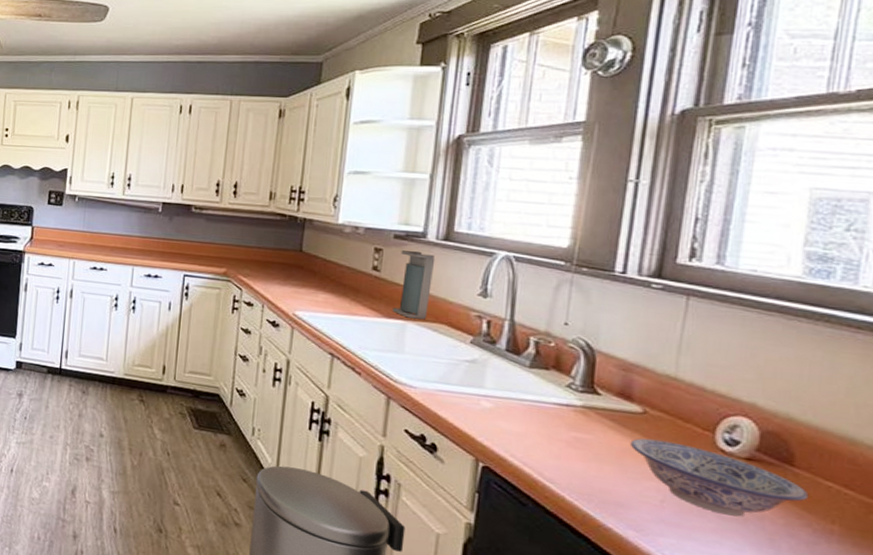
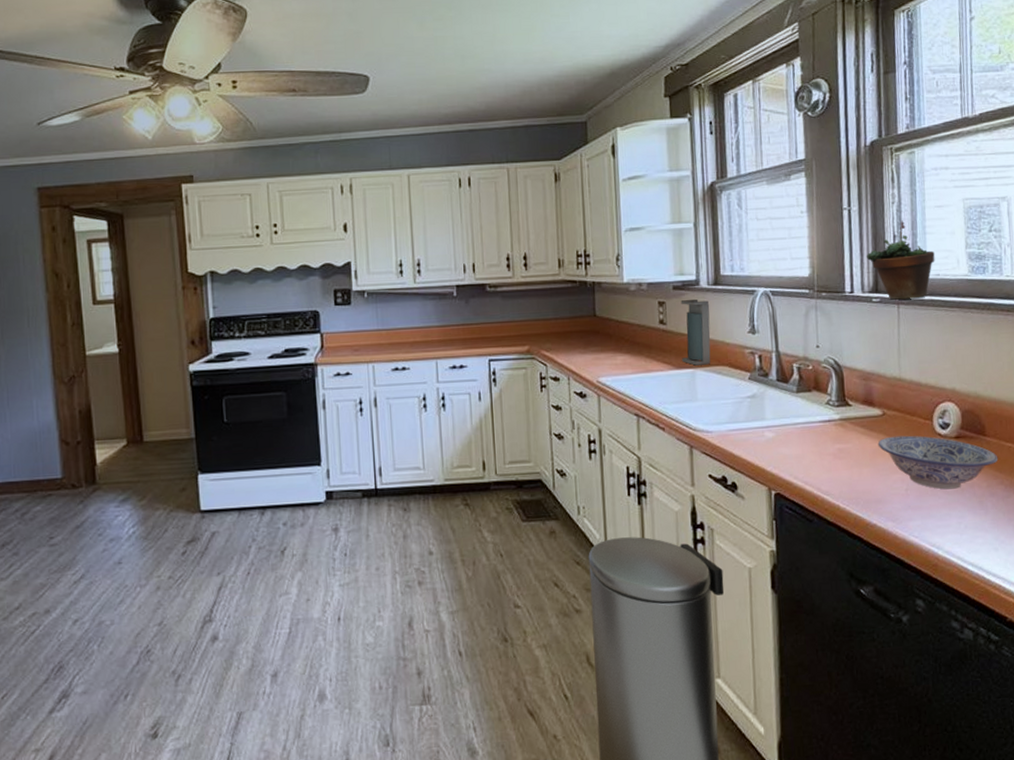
succulent plant: none [651,202,754,293] -> present [866,220,935,300]

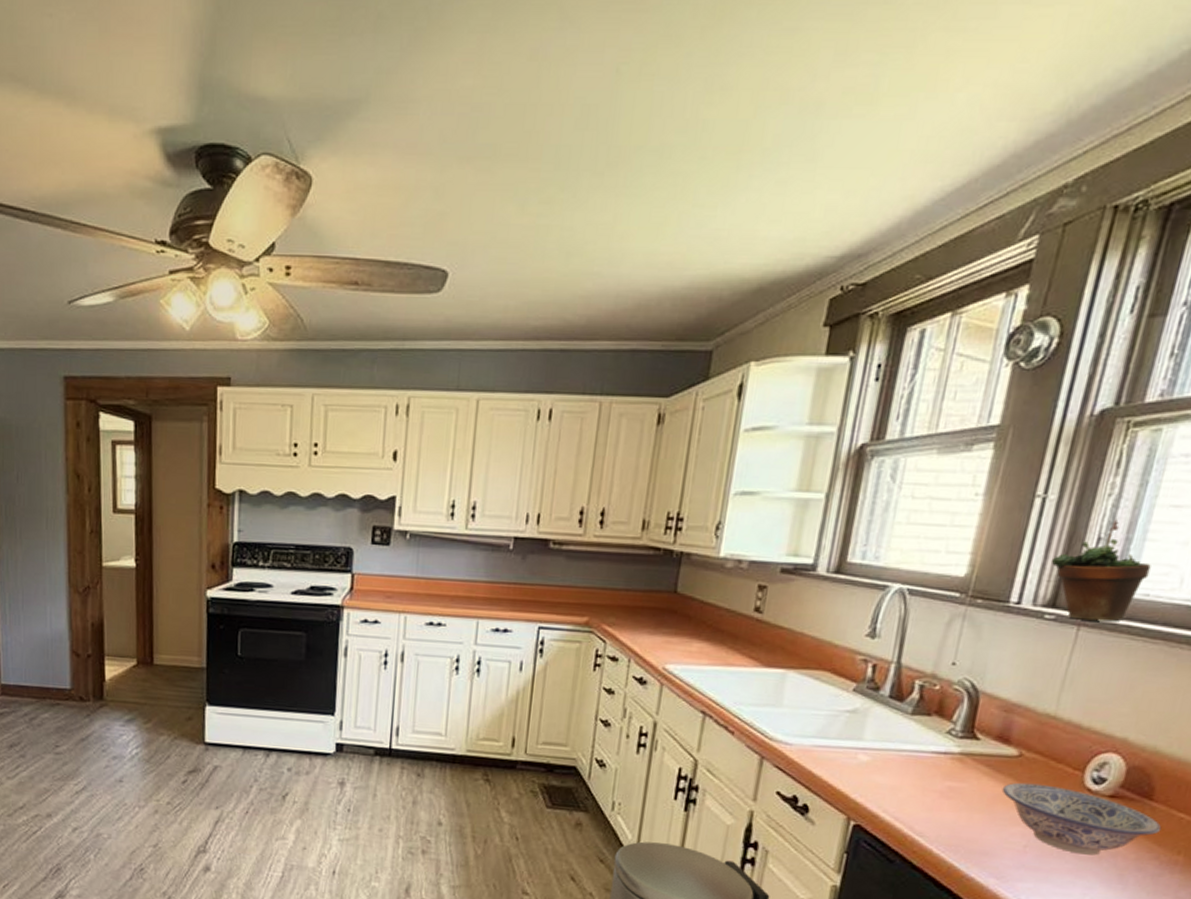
soap dispenser: present [680,300,711,366] -> none [773,587,824,667]

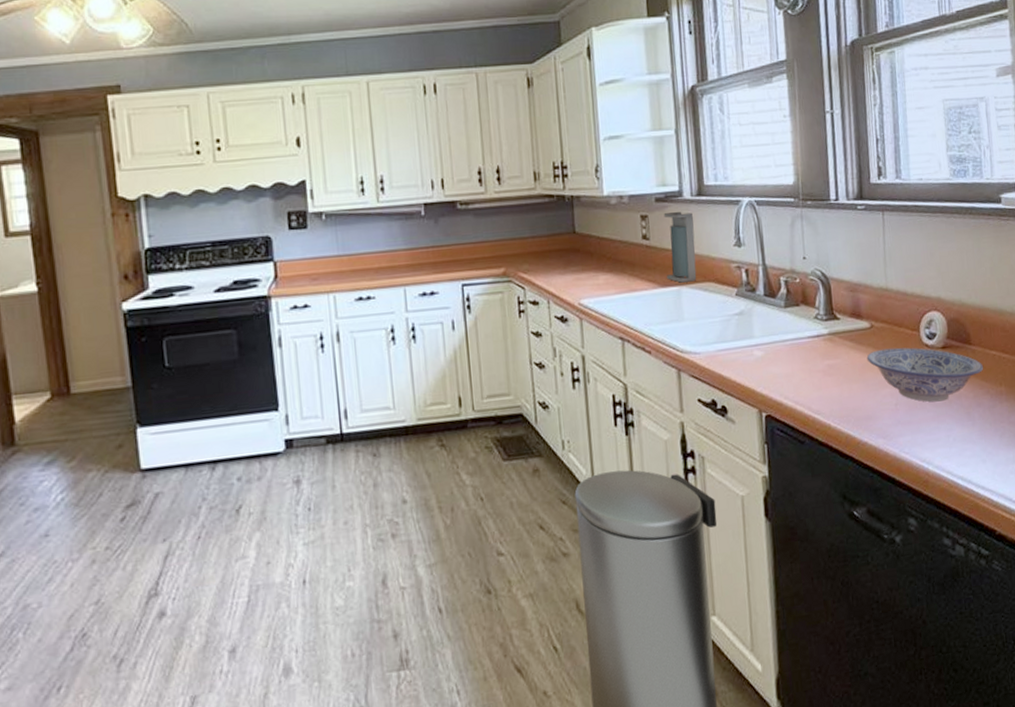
soap dispenser: none [773,587,824,667] -> present [664,212,697,283]
succulent plant: present [1050,519,1151,622] -> none [849,123,918,207]

